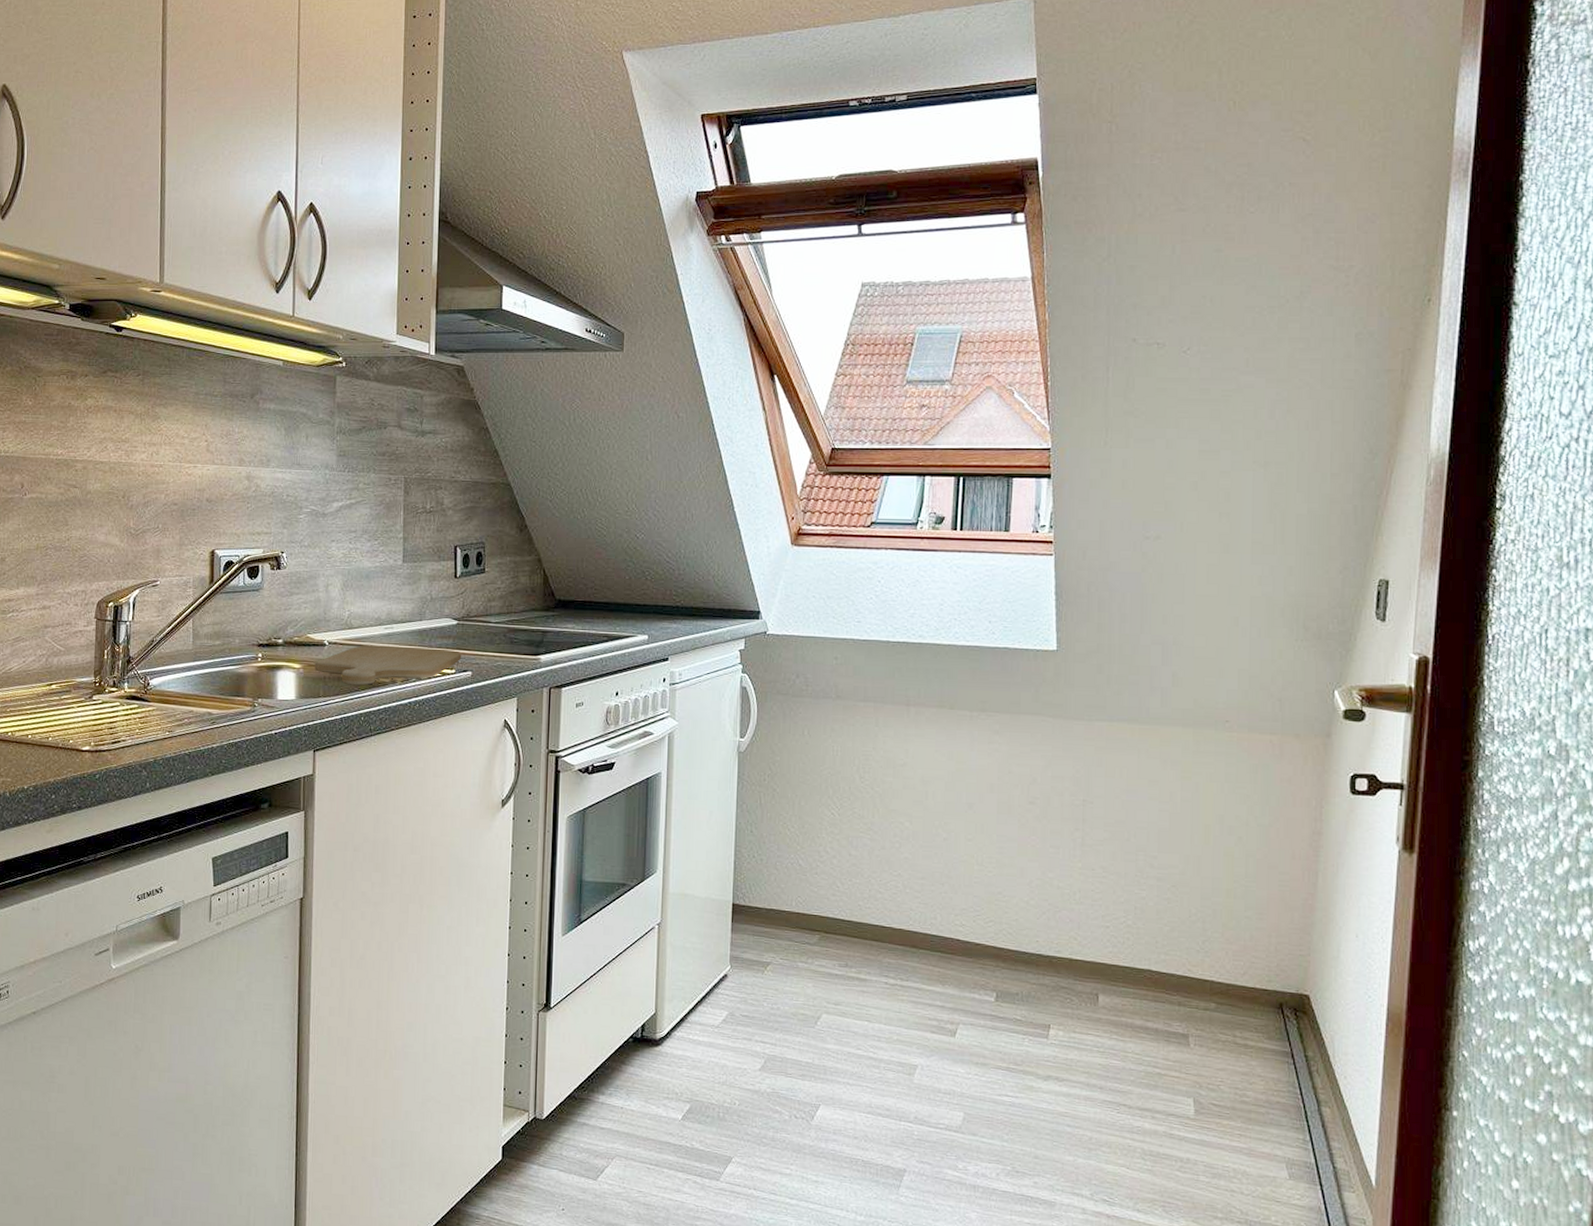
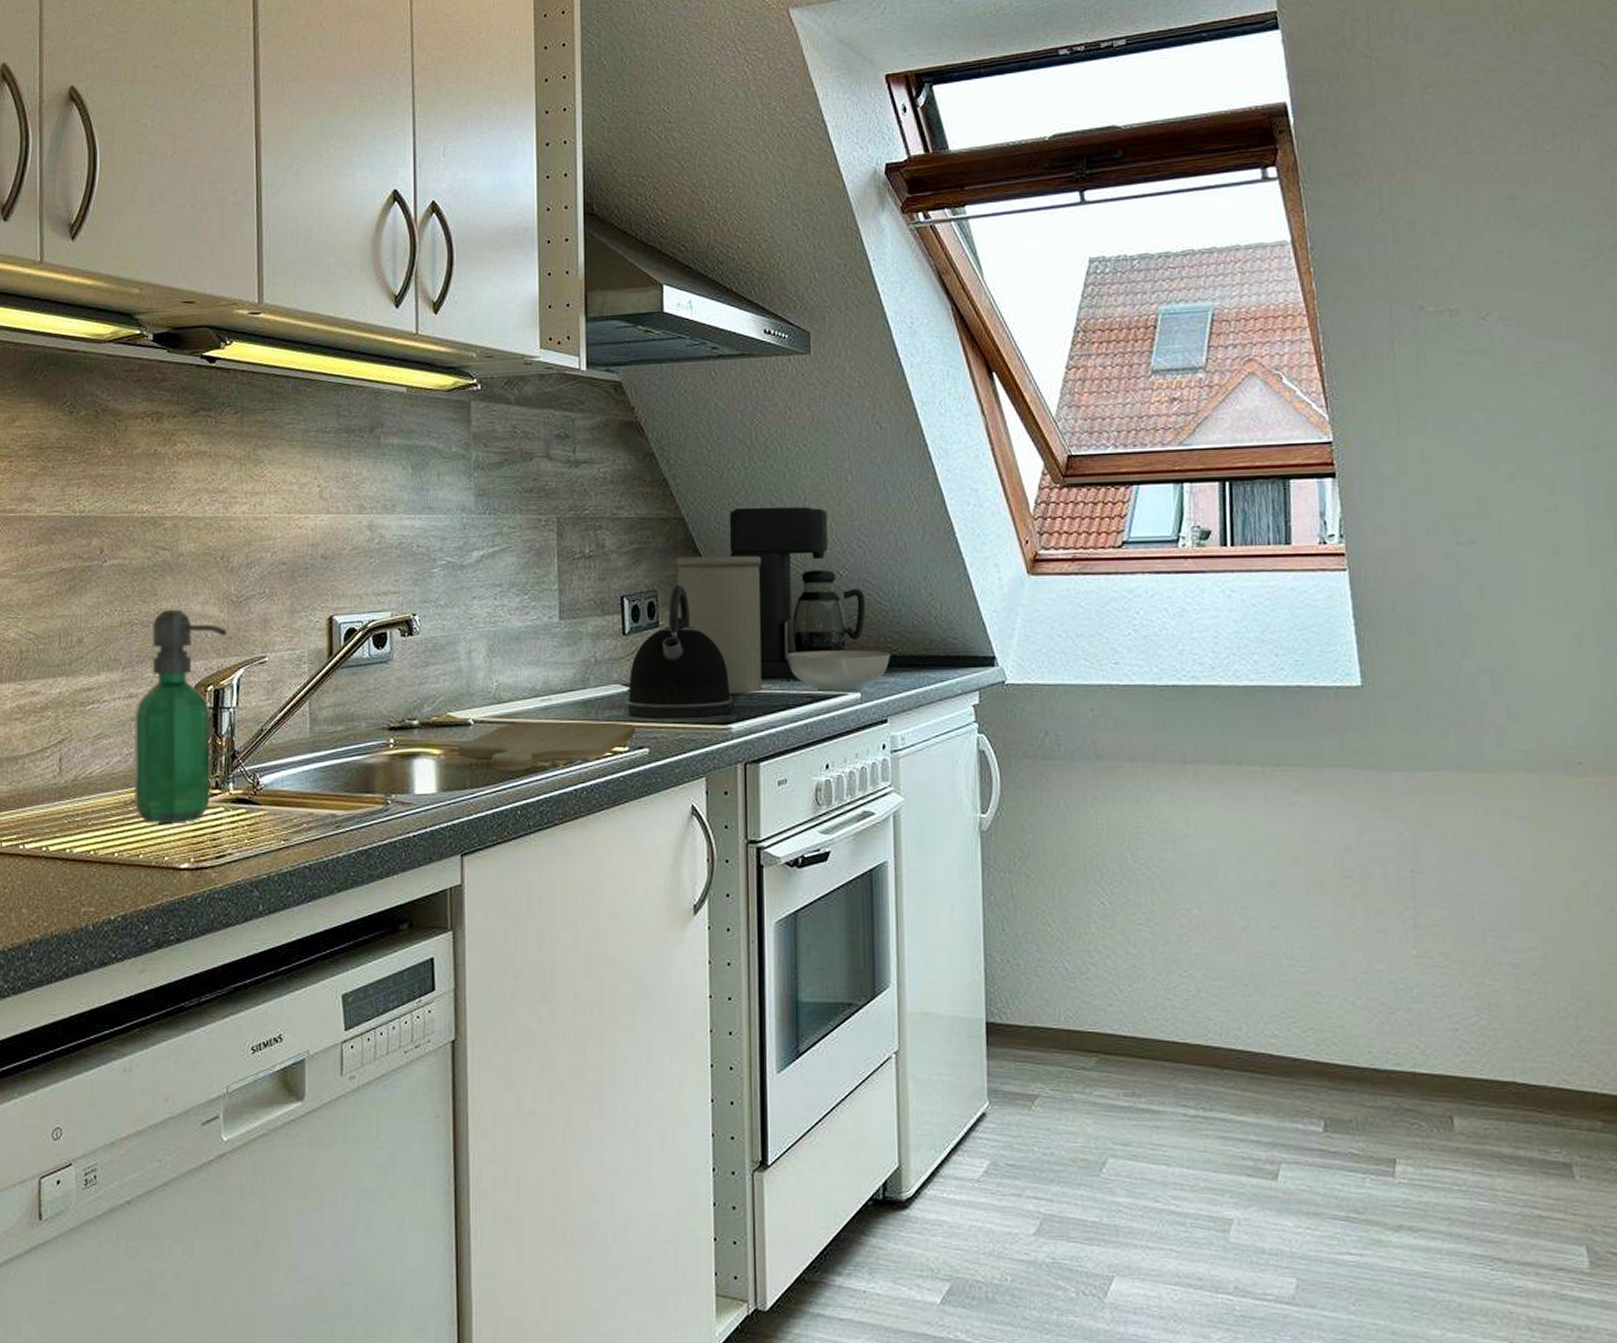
soap dispenser: none [45,537,126,713] -> present [134,609,227,822]
kettle: none [454,540,543,650] -> present [626,586,733,720]
canister: none [501,515,573,631] -> present [676,555,762,694]
coffee maker: none [546,477,657,622] -> present [729,507,866,680]
bowl: none [588,599,674,635] -> present [785,650,891,693]

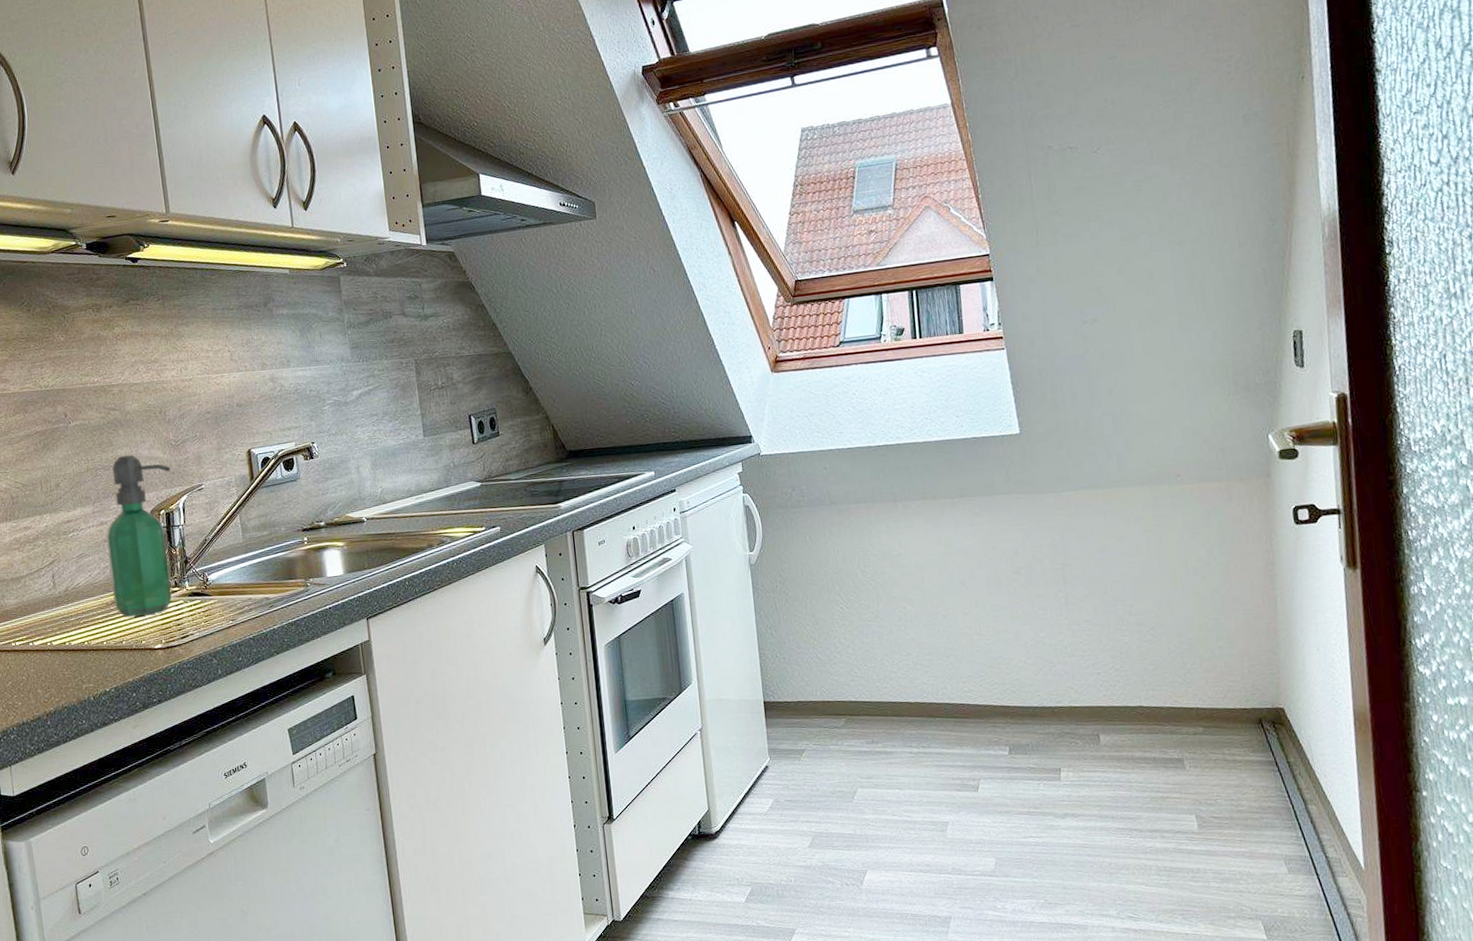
chopping board: present [458,721,636,772] -> none [356,509,490,555]
kettle: present [626,586,733,720] -> none [479,403,560,505]
canister: present [676,555,762,694] -> none [507,375,581,481]
coffee maker: present [729,507,866,680] -> none [545,336,653,469]
bowl: present [785,650,891,693] -> none [596,439,675,473]

